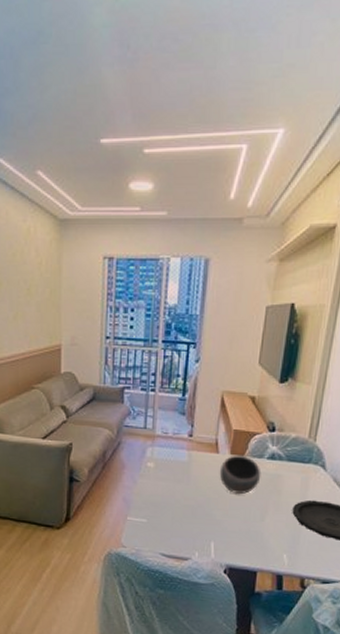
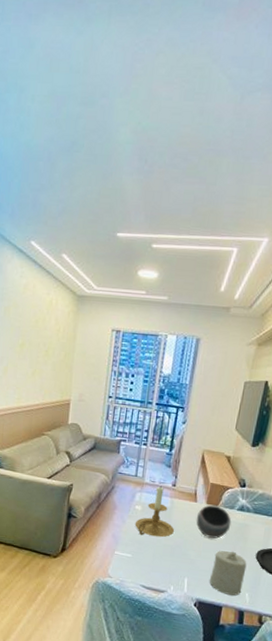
candle holder: none [148,437,195,497] -> present [134,485,175,538]
candle: none [239,507,283,558] -> present [209,551,247,596]

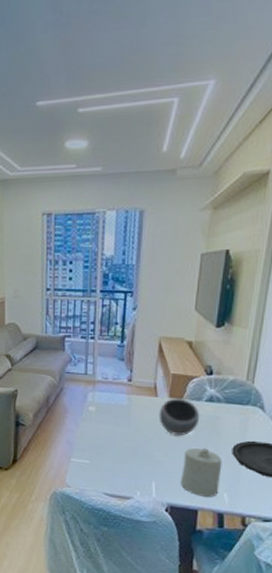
candle holder: present [134,485,175,538] -> none [90,382,136,439]

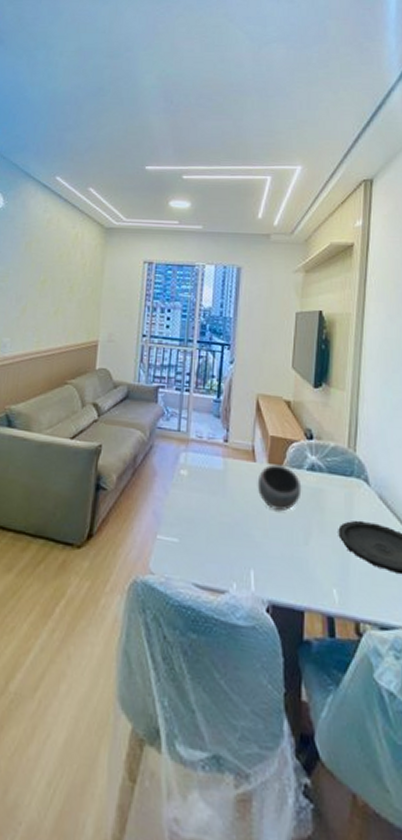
candle: present [180,448,222,497] -> none [282,527,329,593]

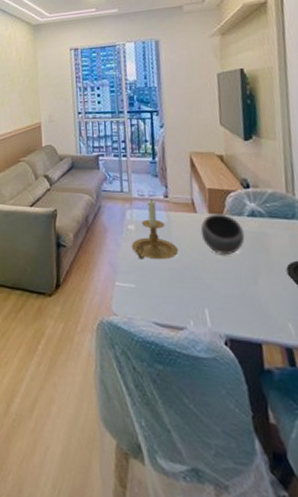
candle holder: none [180,442,232,512] -> present [131,199,179,260]

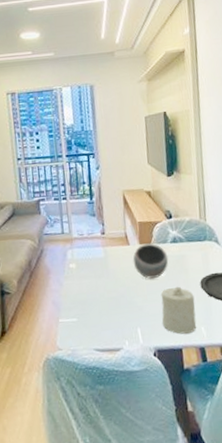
candle holder: present [131,199,179,260] -> none [73,237,115,295]
candle: none [234,268,282,327] -> present [160,286,197,334]

